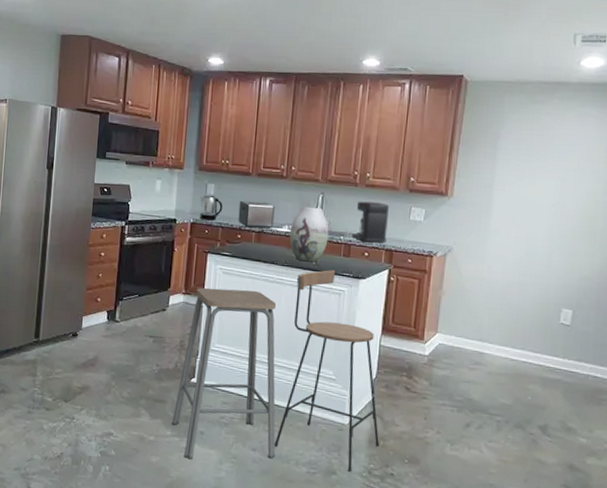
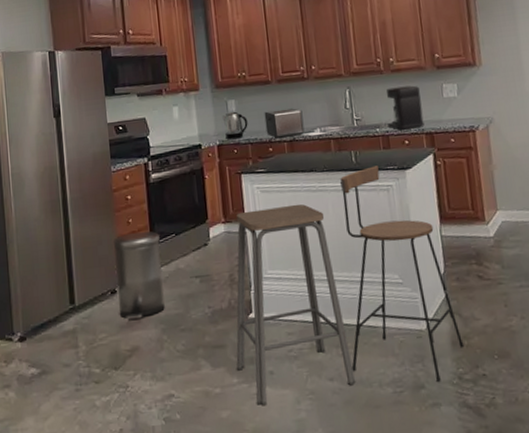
pedal bin: none [77,286,124,363] -> present [113,231,165,320]
vase: present [289,206,329,262] -> none [322,103,365,163]

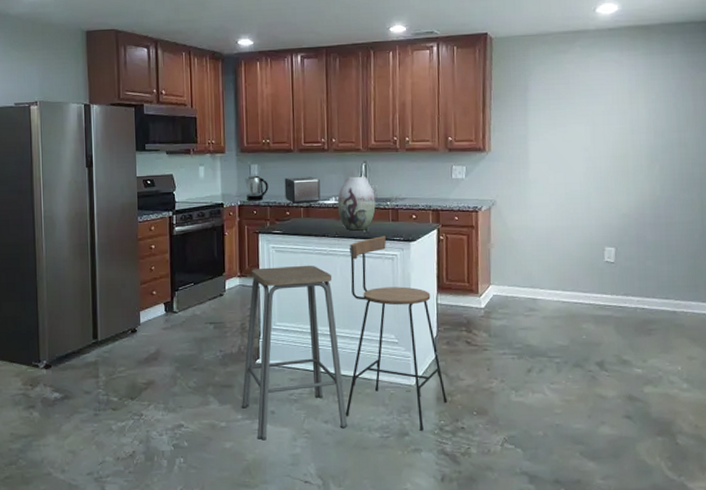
pedal bin: present [113,231,165,320] -> none [135,278,180,357]
vase: none [322,103,365,163] -> present [337,176,376,231]
coffee maker: present [386,85,424,130] -> none [398,165,432,205]

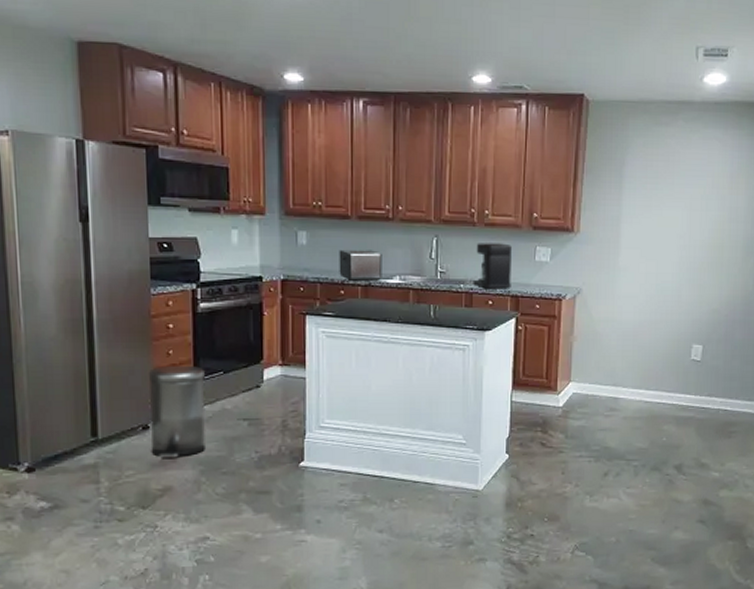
pedal bin: none [135,278,180,357] -> present [148,365,205,458]
bar stool: present [242,265,348,441] -> none [282,354,406,553]
kettle: present [245,175,269,201] -> none [290,244,319,276]
vase: present [337,176,376,231] -> none [402,252,447,316]
bar stool: present [345,236,448,431] -> none [403,323,518,539]
coffee maker: none [398,165,432,205] -> present [473,243,511,289]

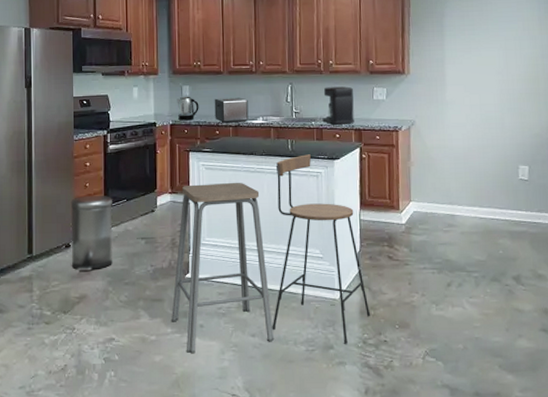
bar stool: none [282,354,406,553] -> present [172,182,275,354]
kettle: none [290,244,319,276] -> present [177,96,199,121]
bar stool: none [403,323,518,539] -> present [272,154,371,344]

